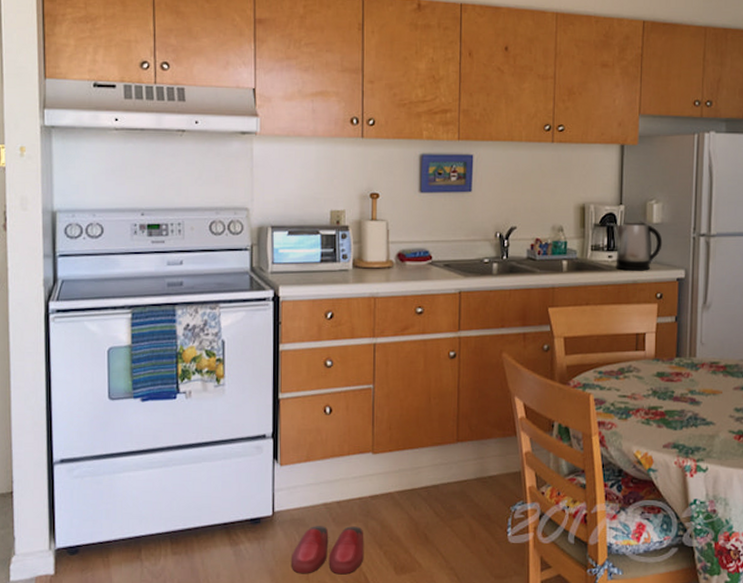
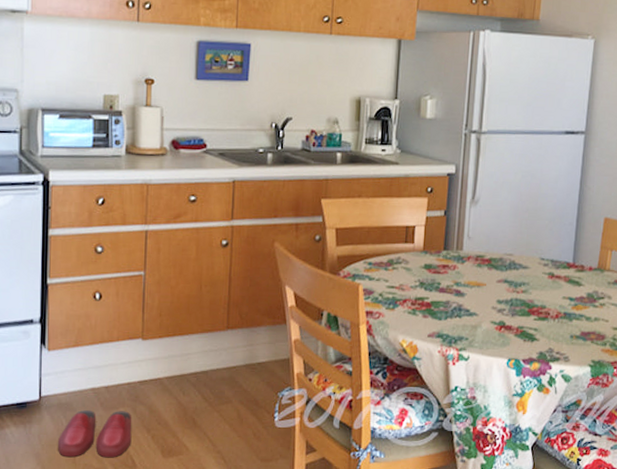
kettle: present [615,220,663,271] -> none [388,115,435,166]

